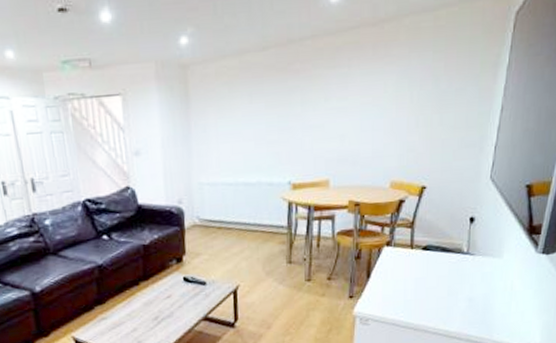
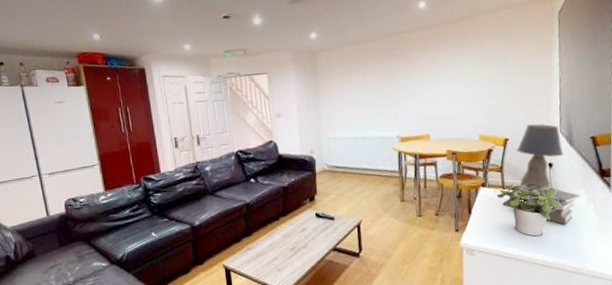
potted plant: none [403,243,478,304] -> present [497,184,563,237]
books: none [417,241,501,291] -> present [509,182,581,226]
table lamp: none [433,167,490,248] -> present [516,123,564,188]

